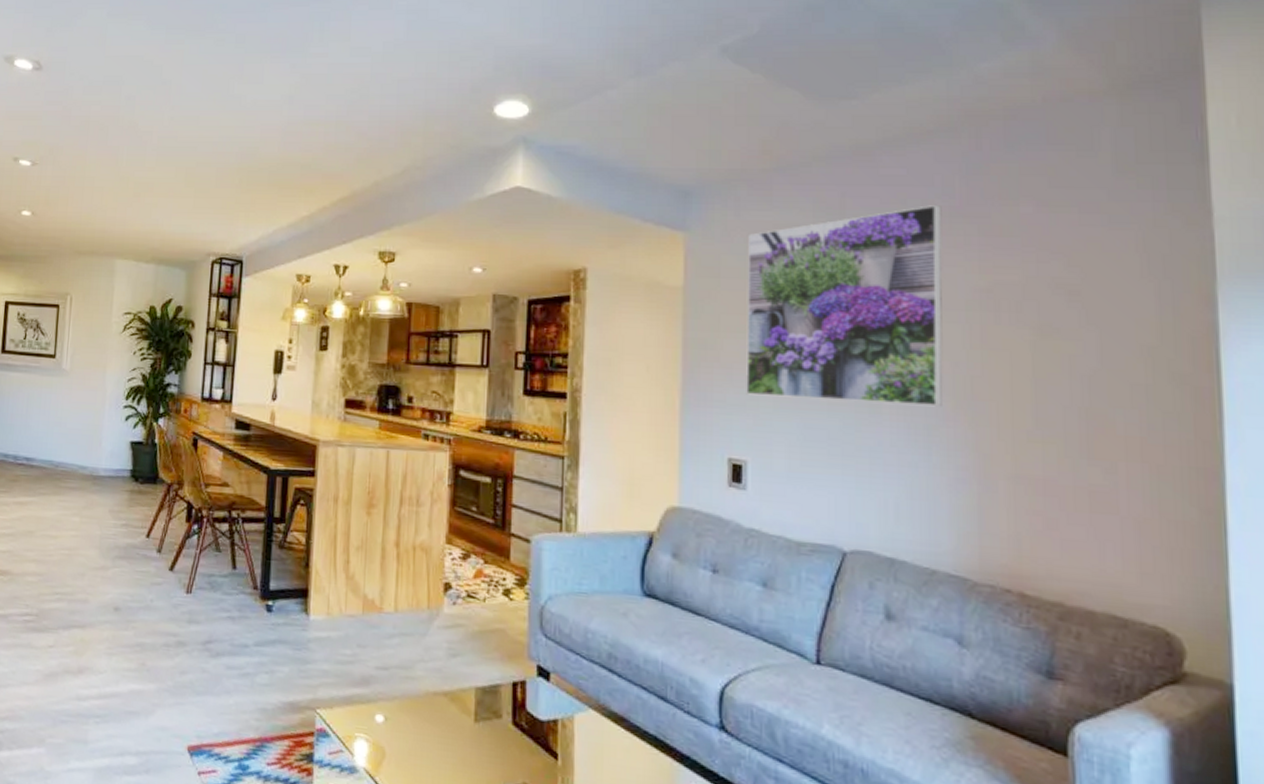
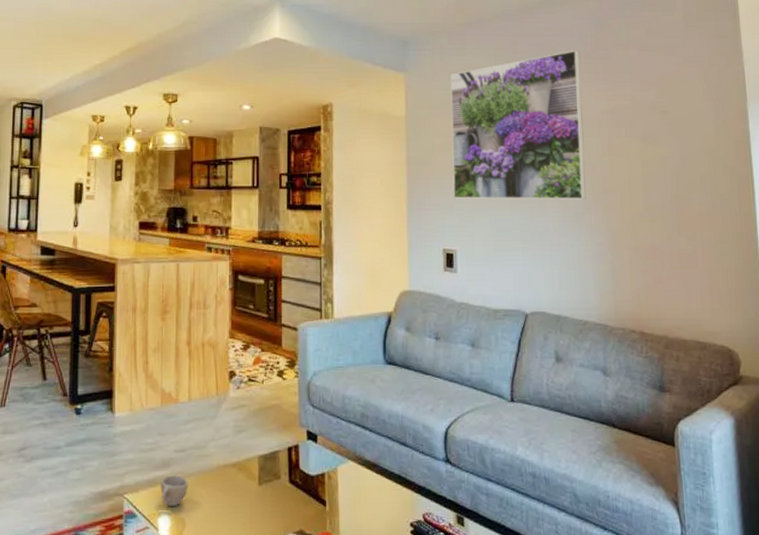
cup: none [358,694,391,732] -> present [160,475,188,507]

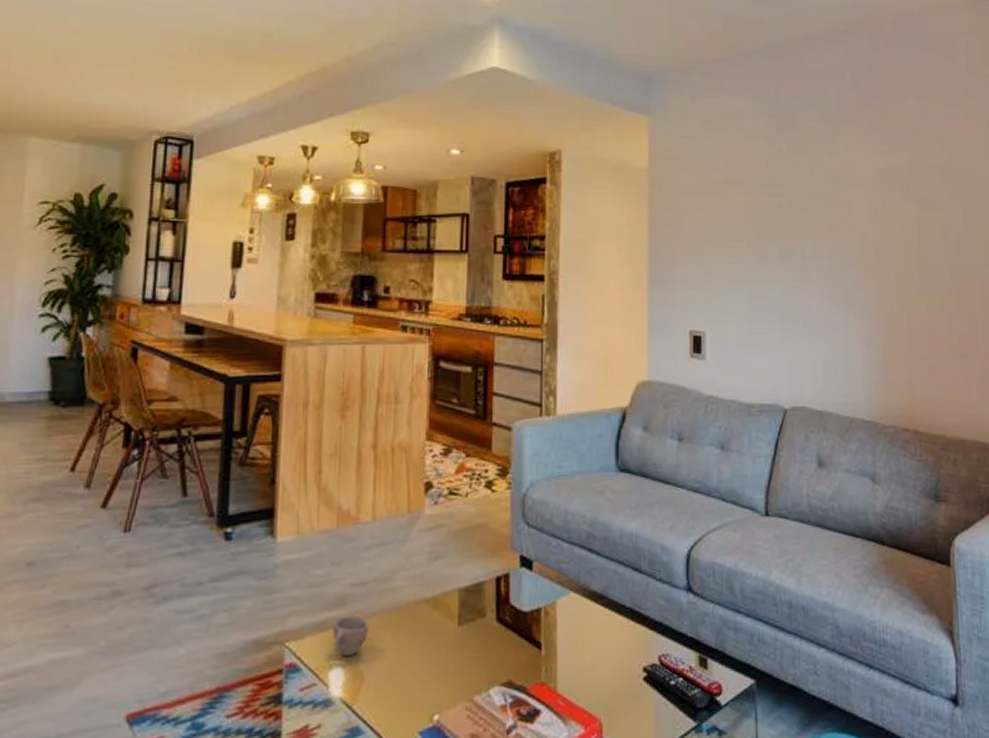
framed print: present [450,50,586,200] -> none [702,96,856,273]

